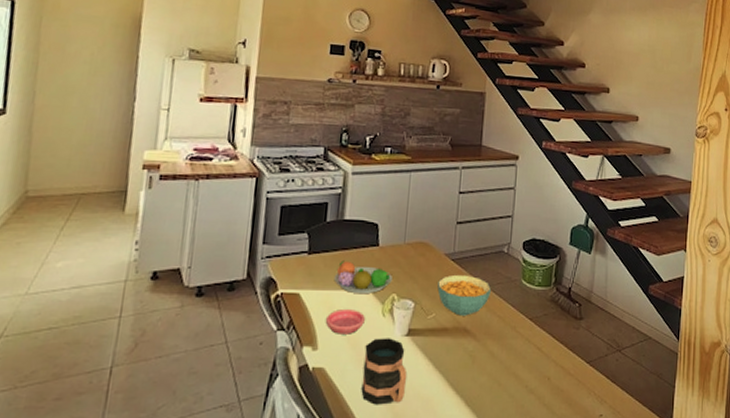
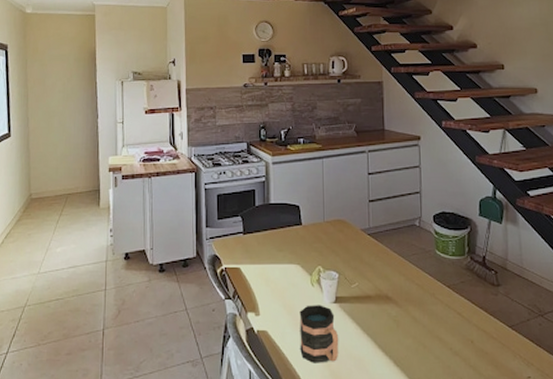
saucer: present [326,309,365,334] -> none [264,281,297,302]
fruit bowl: present [334,260,392,295] -> none [267,238,317,267]
cereal bowl: present [437,274,491,316] -> none [358,247,407,284]

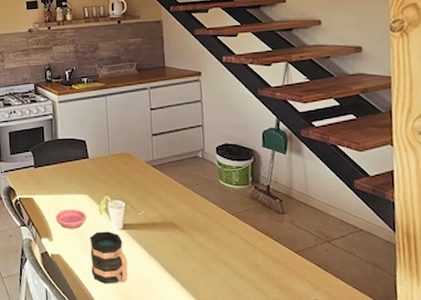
saucer: none [264,281,297,302] -> present [56,209,86,229]

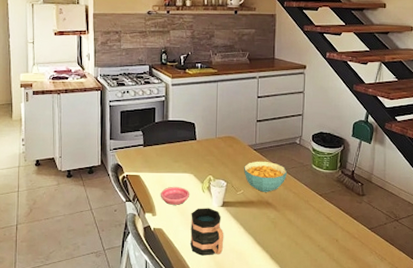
cereal bowl: none [143,178,191,213] -> present [244,161,287,192]

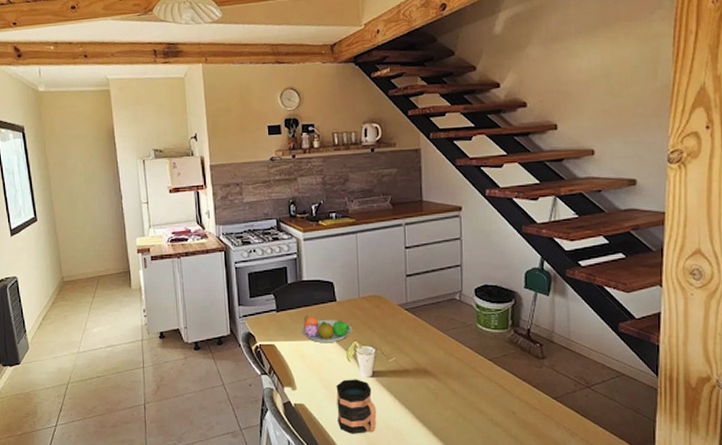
saucer: present [161,187,189,205] -> none [300,356,333,377]
fruit bowl: none [164,151,208,176] -> present [301,315,352,343]
cereal bowl: present [244,161,287,192] -> none [395,322,447,359]

